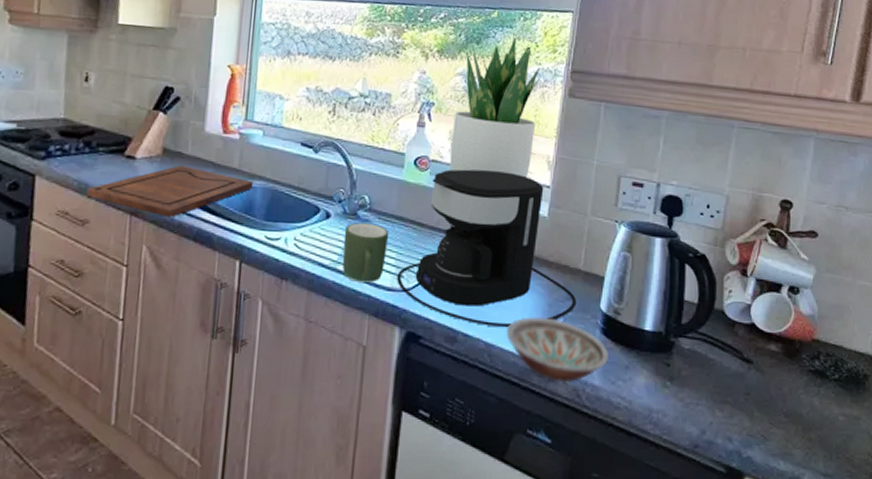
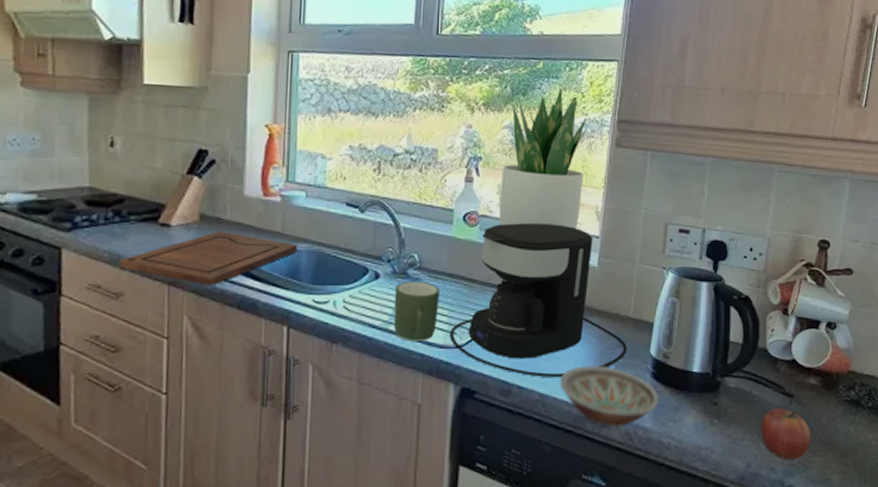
fruit: none [716,374,771,430] -> present [760,408,811,460]

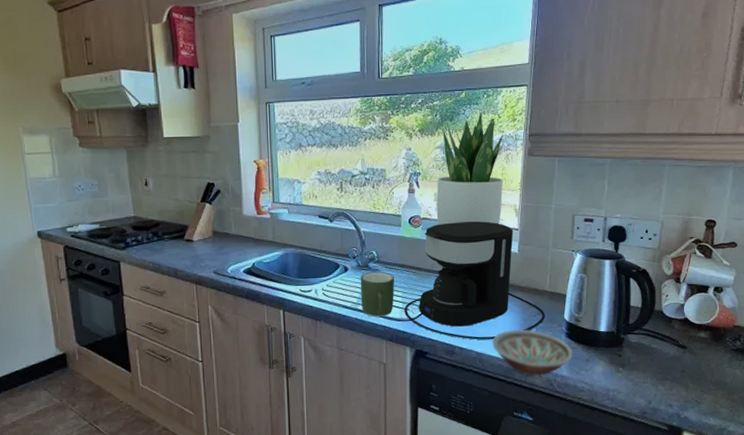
cutting board: present [120,231,298,286] -> none [161,243,286,283]
fruit: present [760,408,811,460] -> none [659,357,702,398]

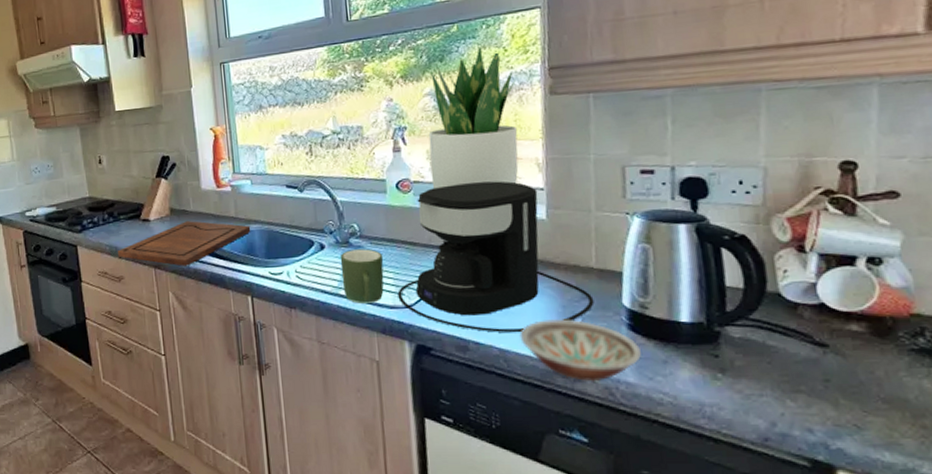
cutting board: none [161,243,286,283] -> present [118,221,251,267]

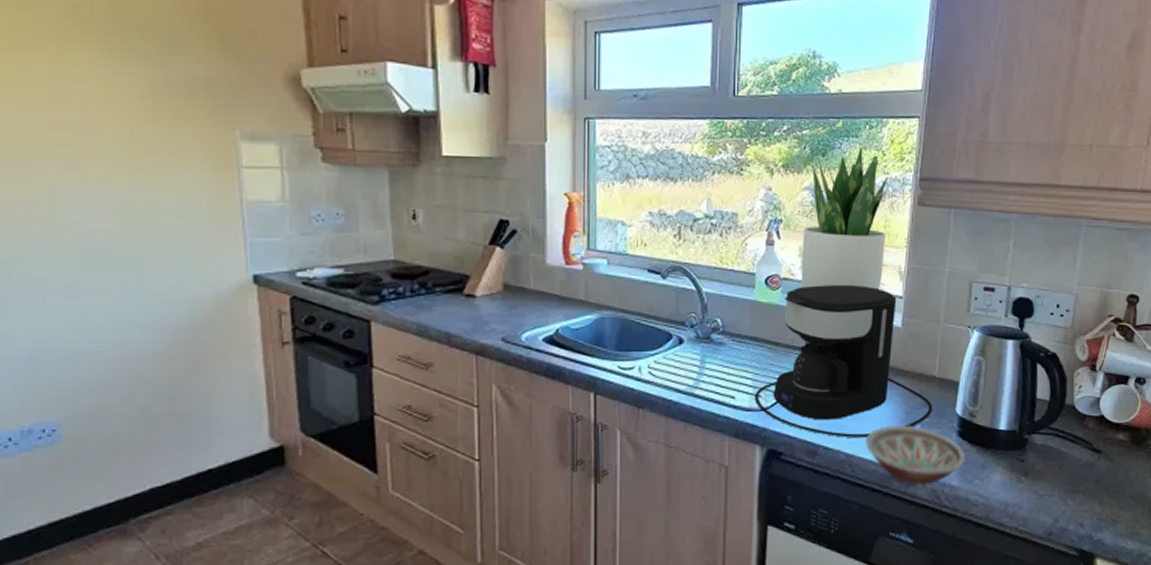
cutting board: present [118,221,251,267] -> none [428,301,602,354]
mug: present [339,249,384,304] -> none [698,346,745,405]

